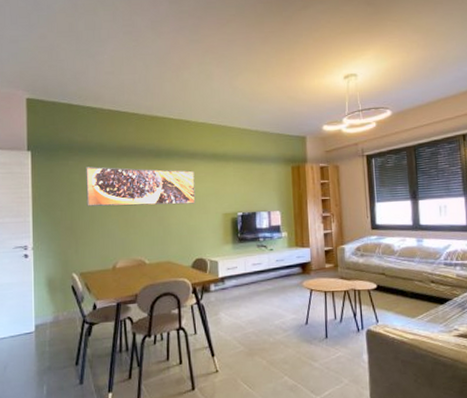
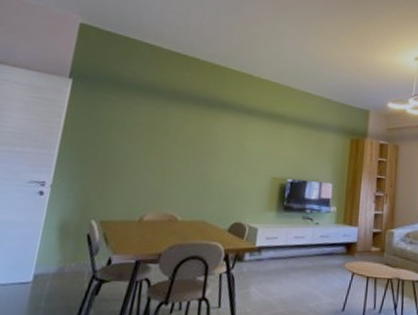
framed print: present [86,166,196,207] -> none [123,105,249,163]

